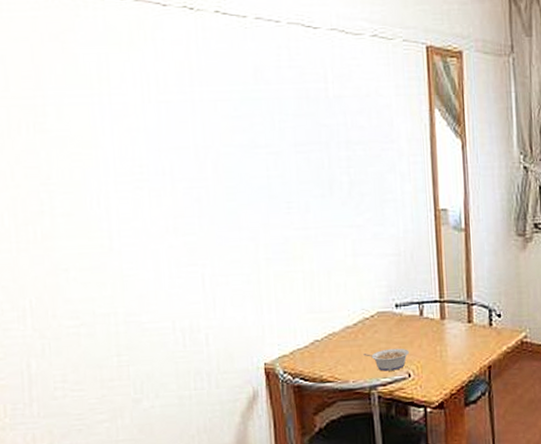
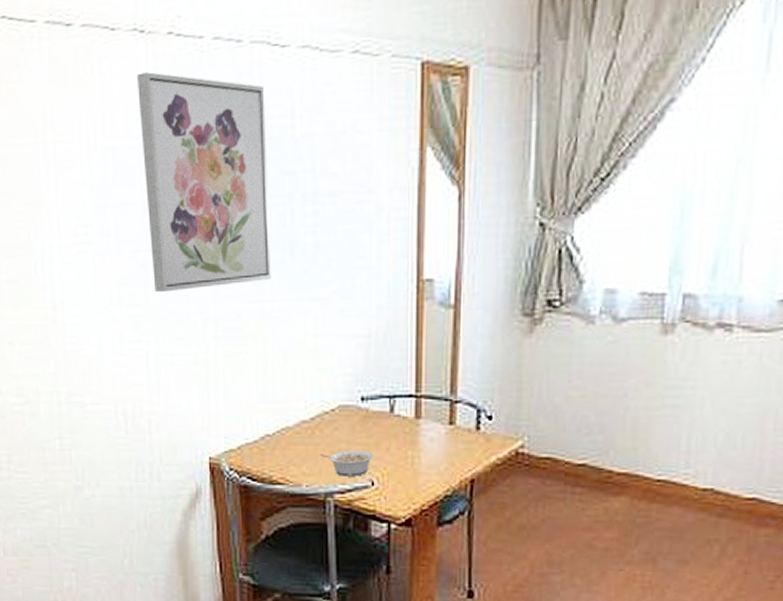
wall art: none [188,41,315,223] -> present [137,72,272,293]

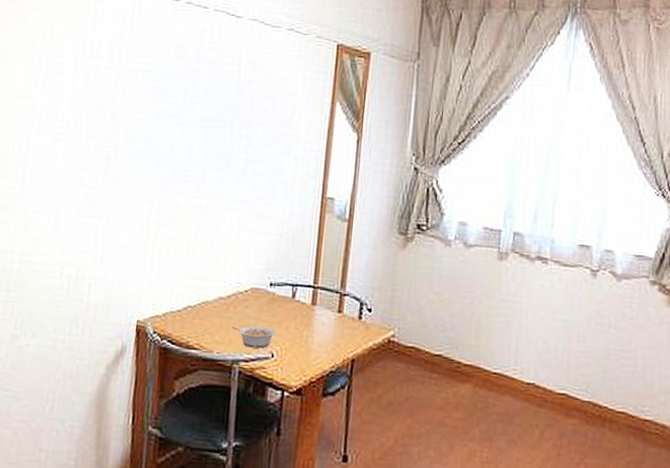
wall art: present [137,72,272,293] -> none [112,16,220,182]

